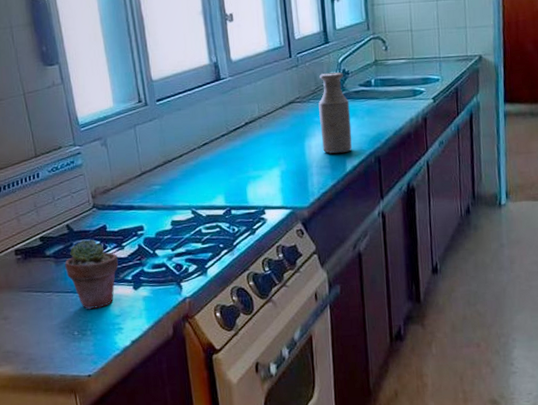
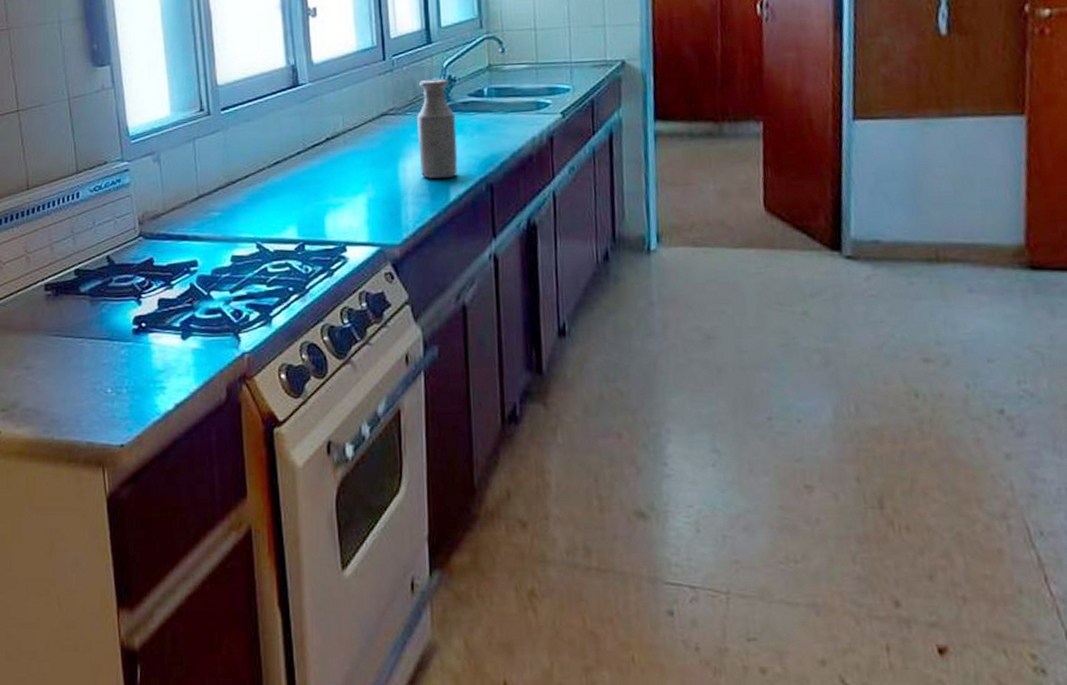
potted succulent: present [65,239,119,310] -> none [102,274,166,362]

